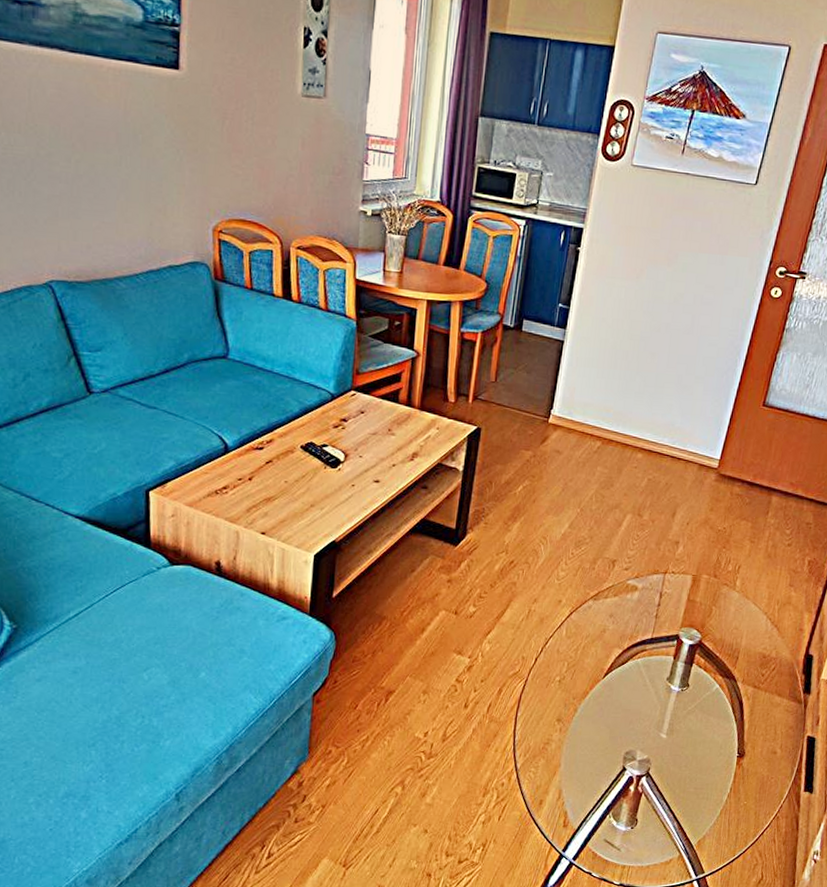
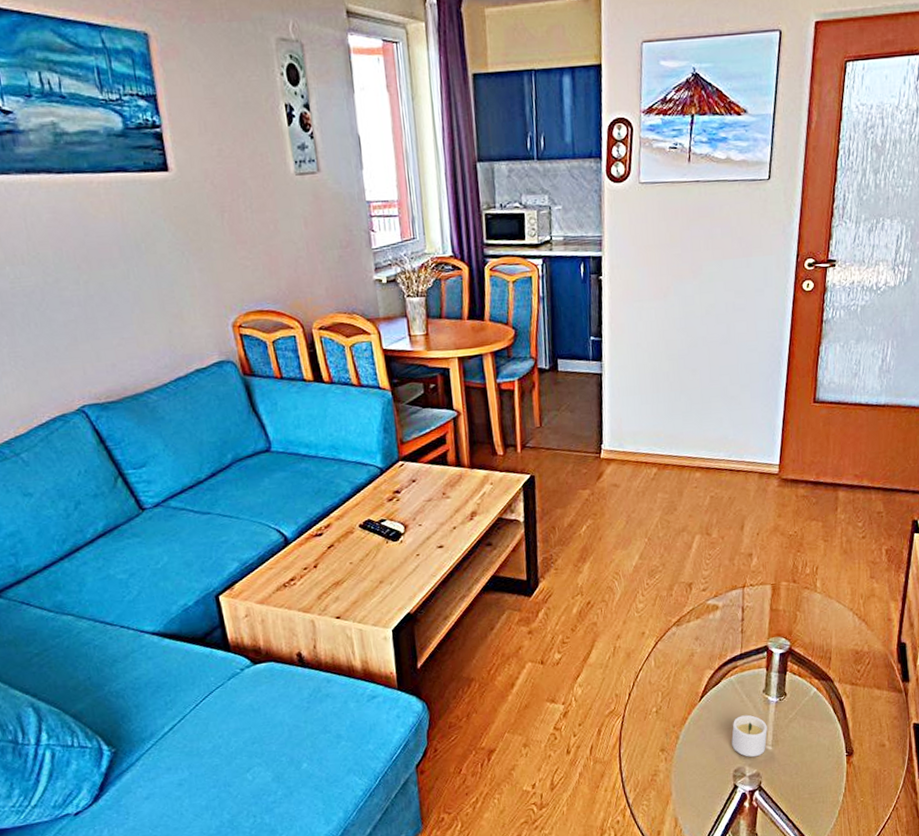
candle: none [627,699,665,743] -> present [731,715,768,757]

